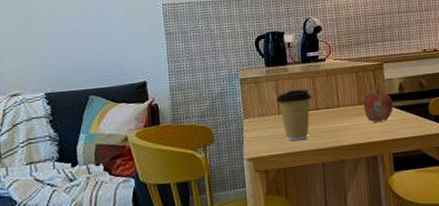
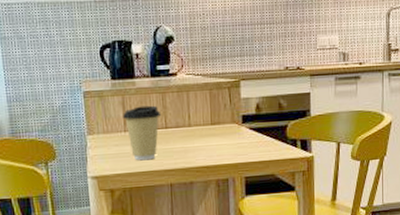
fruit: present [363,89,393,123] -> none [216,108,248,144]

